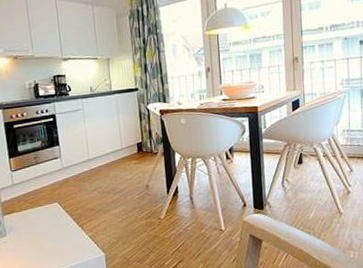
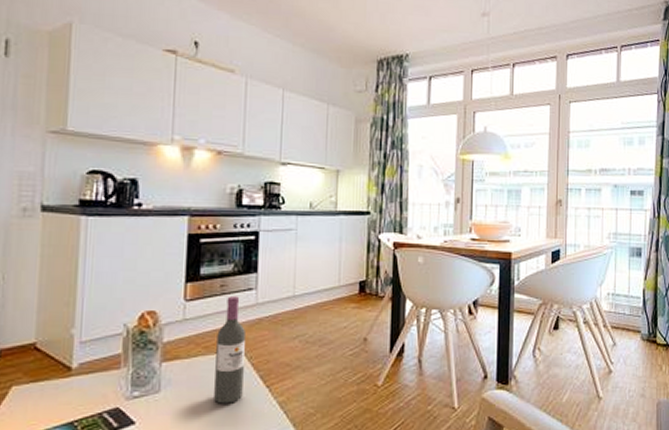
wine bottle: none [38,164,64,241] -> present [214,296,245,404]

